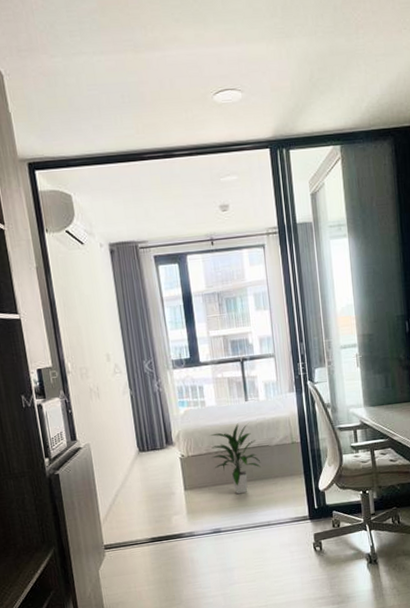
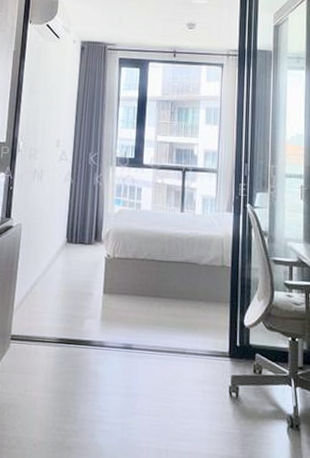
indoor plant: present [209,423,261,495] -> none [137,233,187,311]

